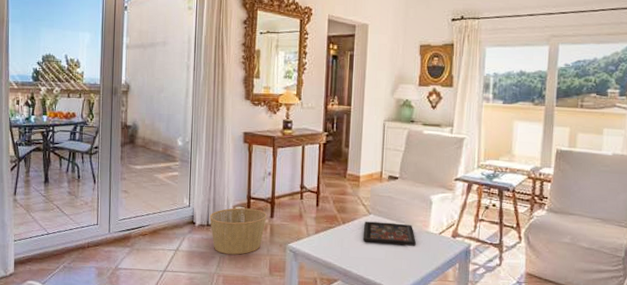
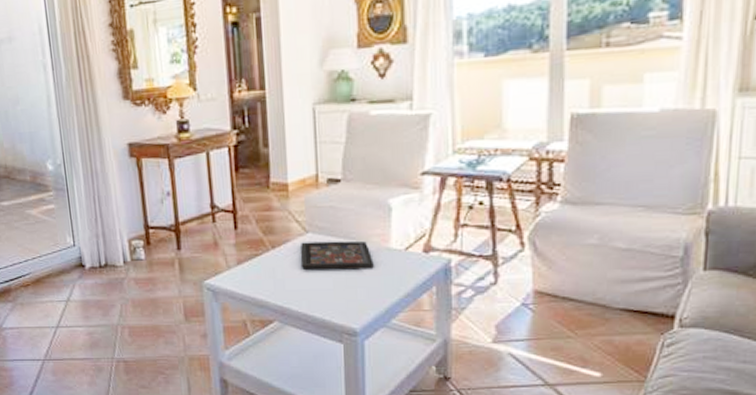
basket: present [210,208,268,255] -> none [101,241,173,300]

